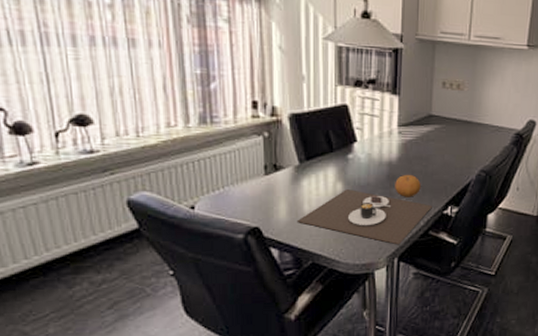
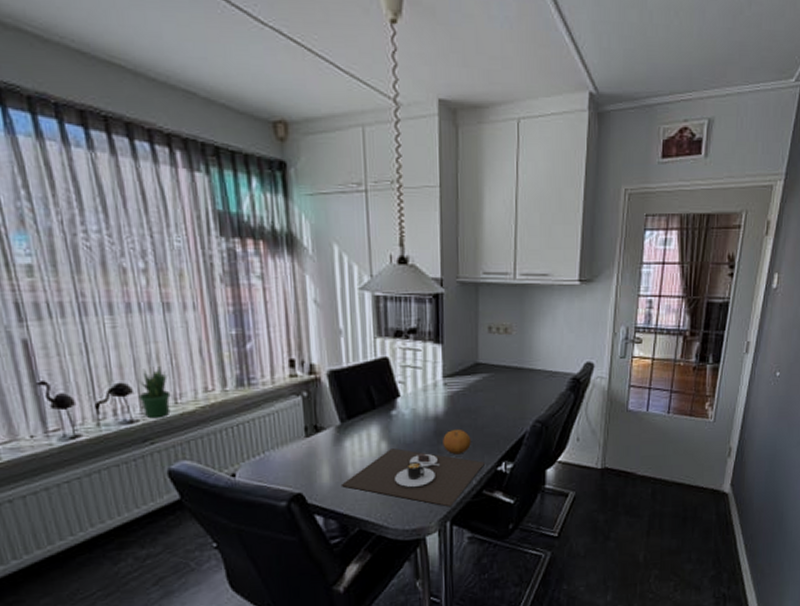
planter: none [100,99,133,150] -> present [138,365,171,419]

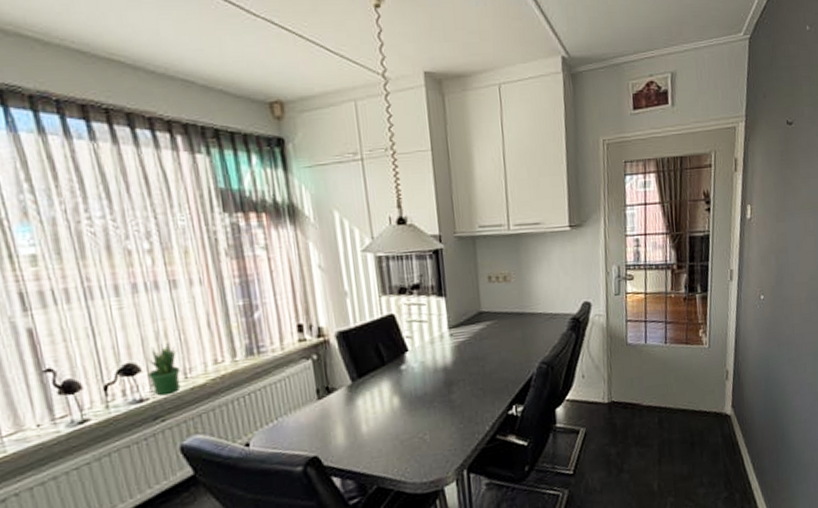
place setting: present [340,448,485,507] -> none [356,402,496,456]
fruit: present [443,430,471,455] -> none [453,378,481,403]

